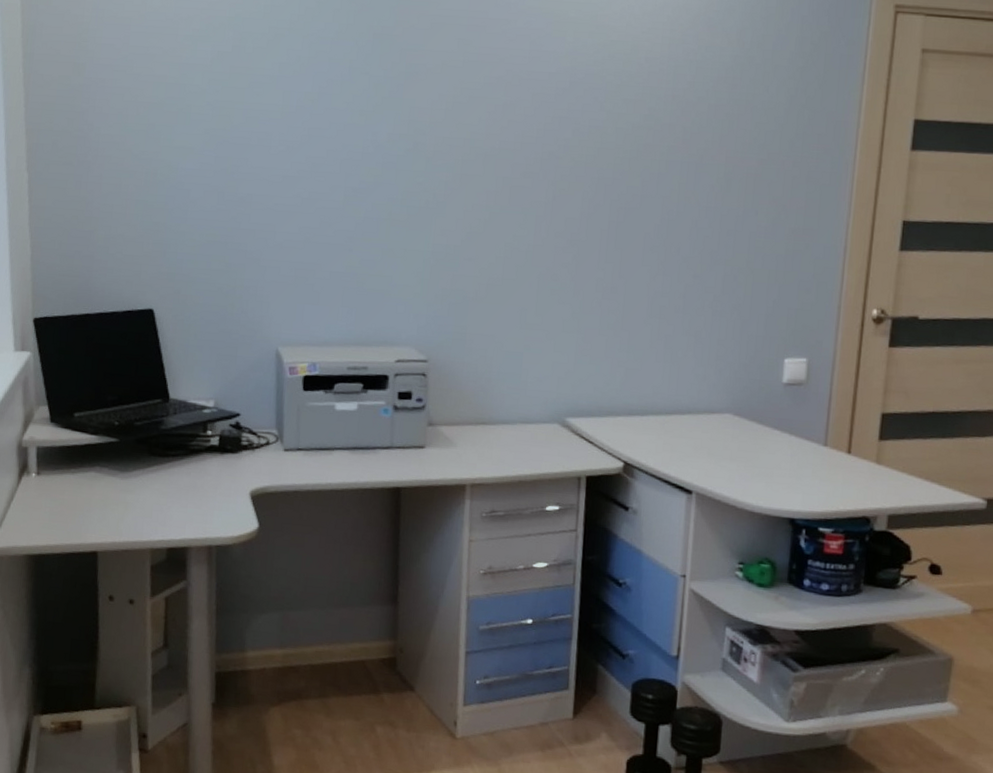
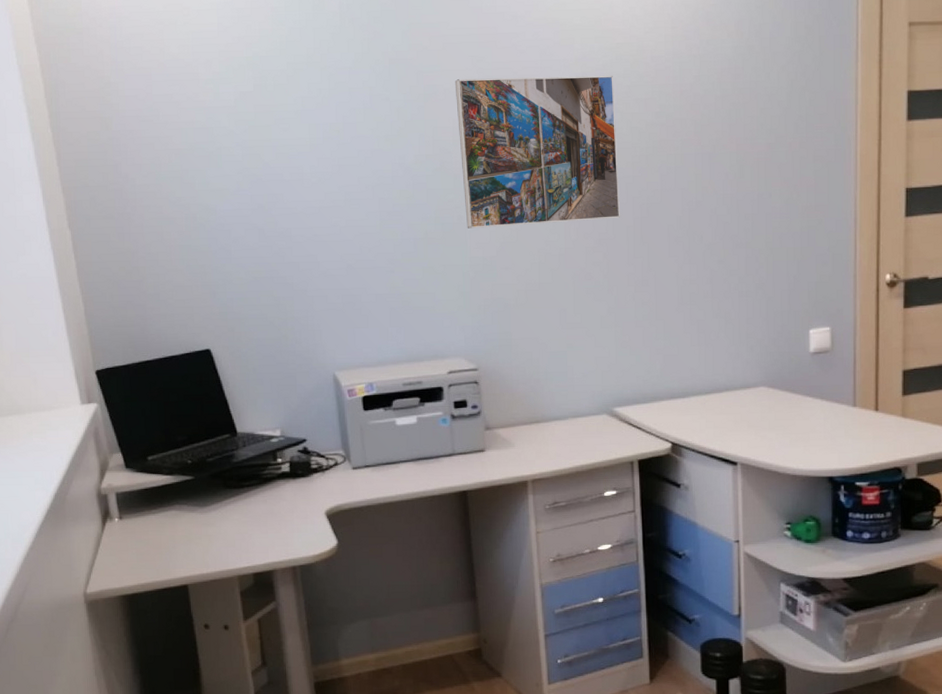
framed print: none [433,60,604,220] -> present [454,75,620,229]

